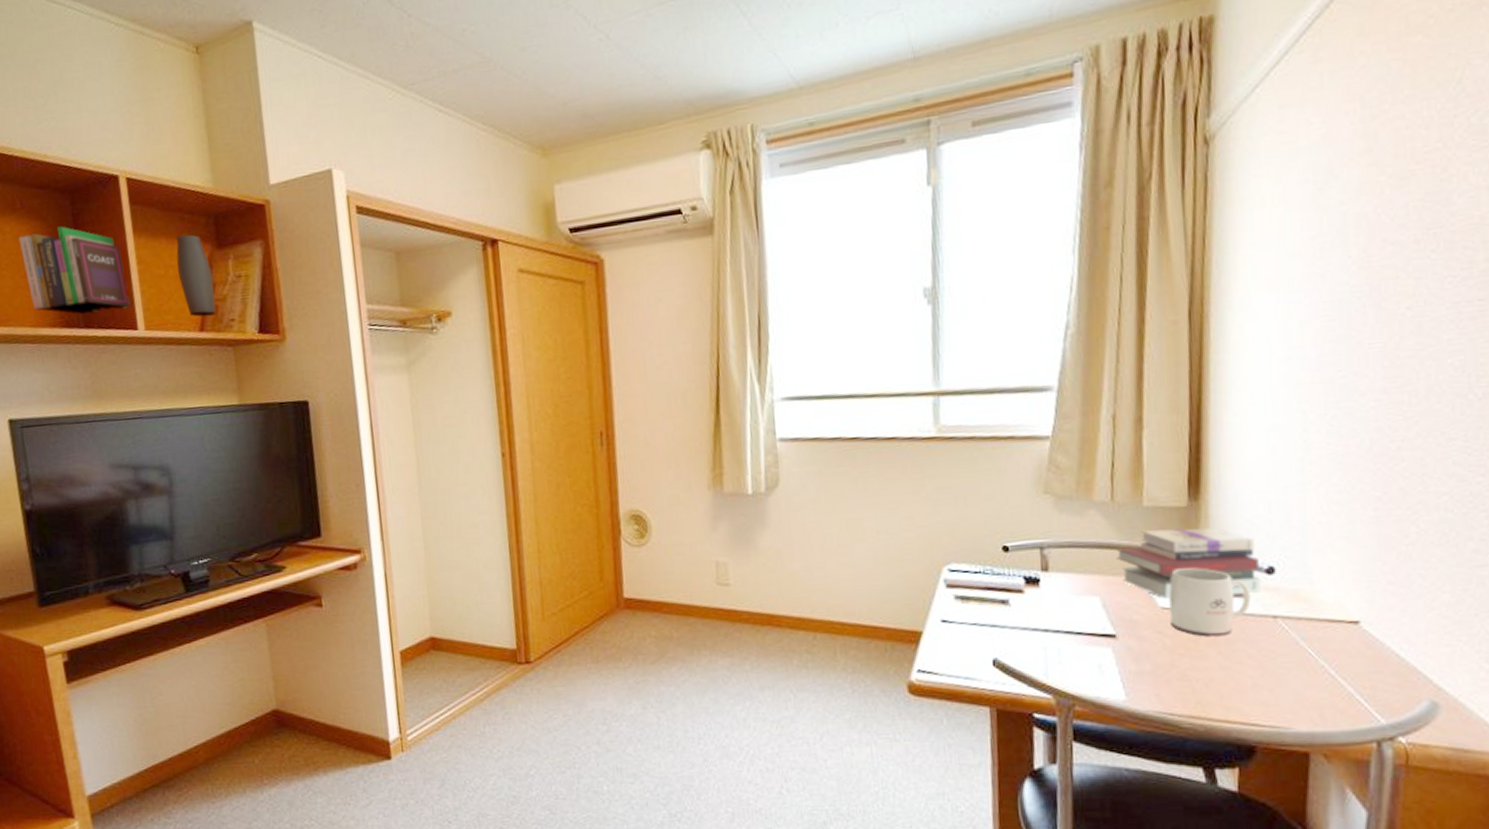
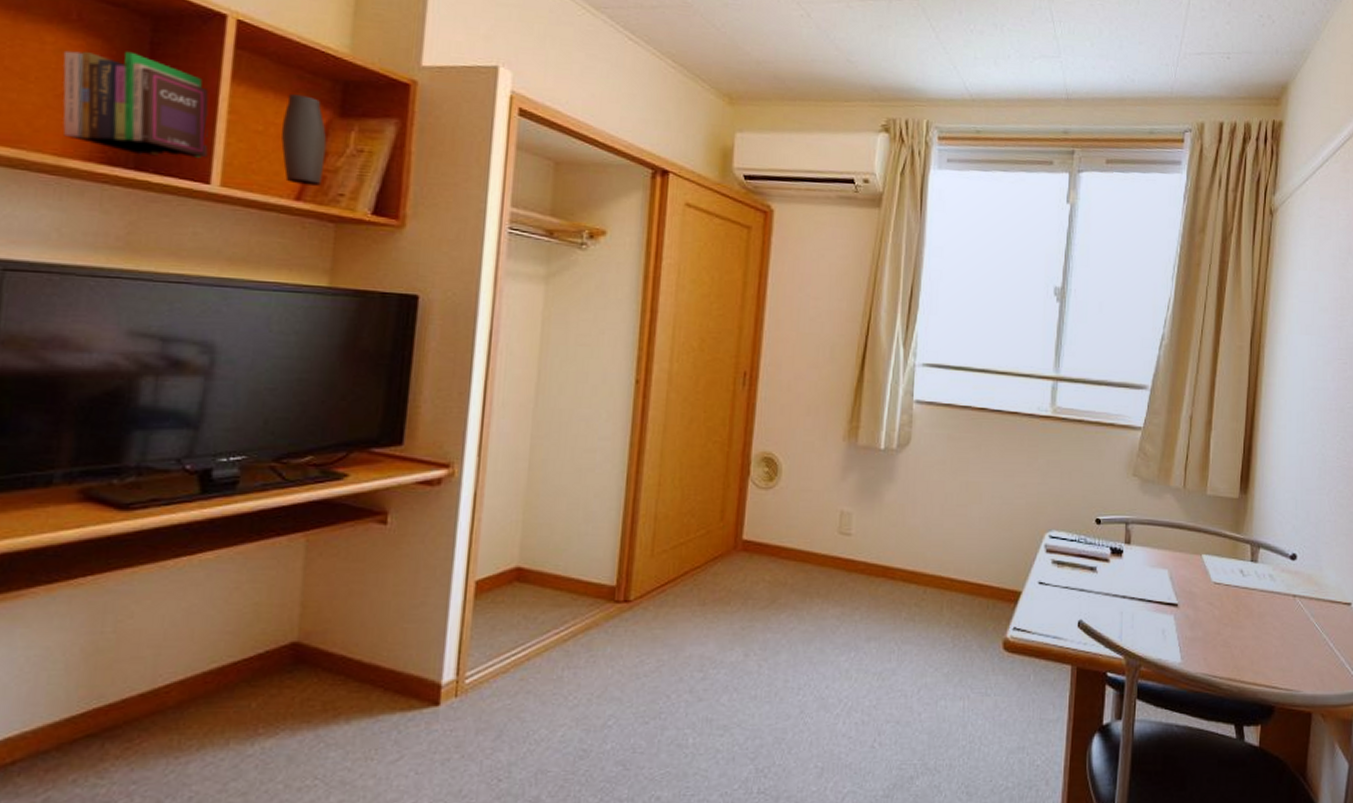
books: present [1116,528,1261,600] -> none [1183,516,1287,579]
mug: present [1168,567,1251,637] -> none [1219,550,1279,610]

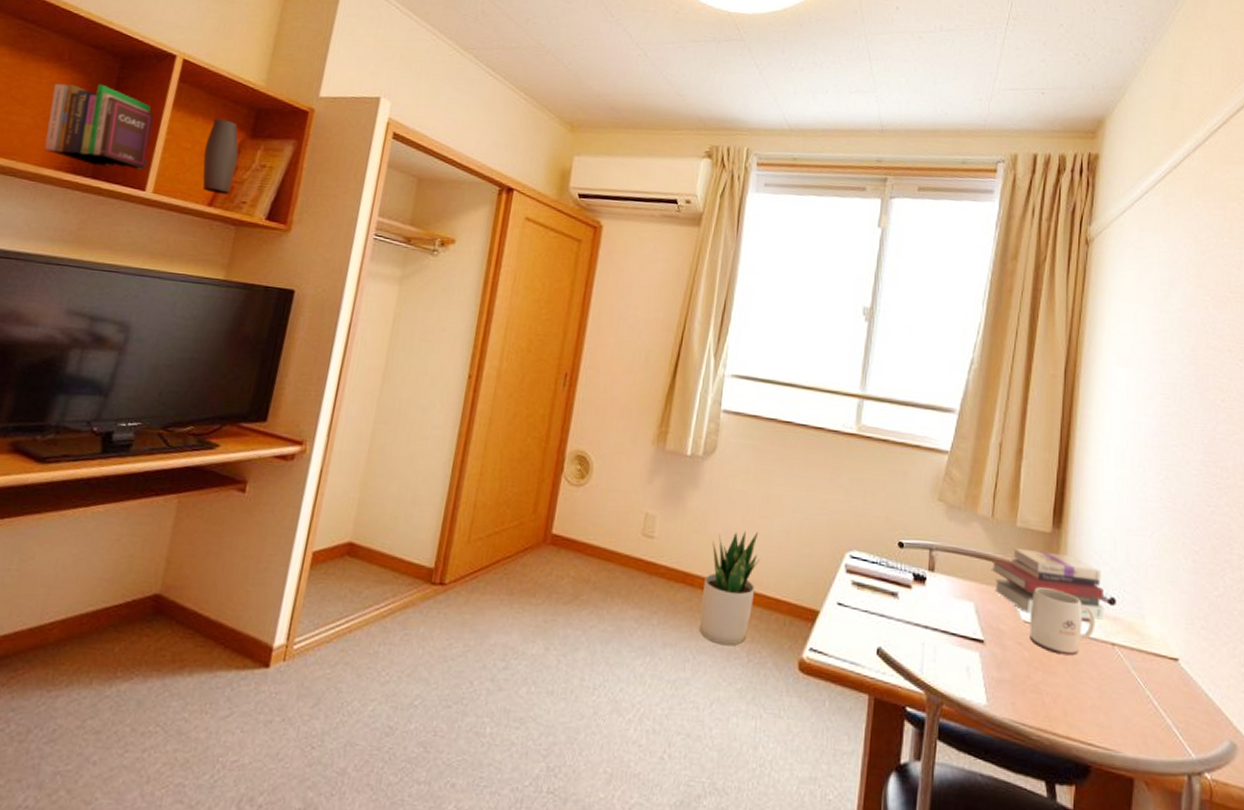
planter: none [902,521,960,634] -> present [699,531,760,646]
books: none [1183,516,1287,579] -> present [991,548,1105,623]
mug: none [1219,550,1279,610] -> present [1030,587,1096,656]

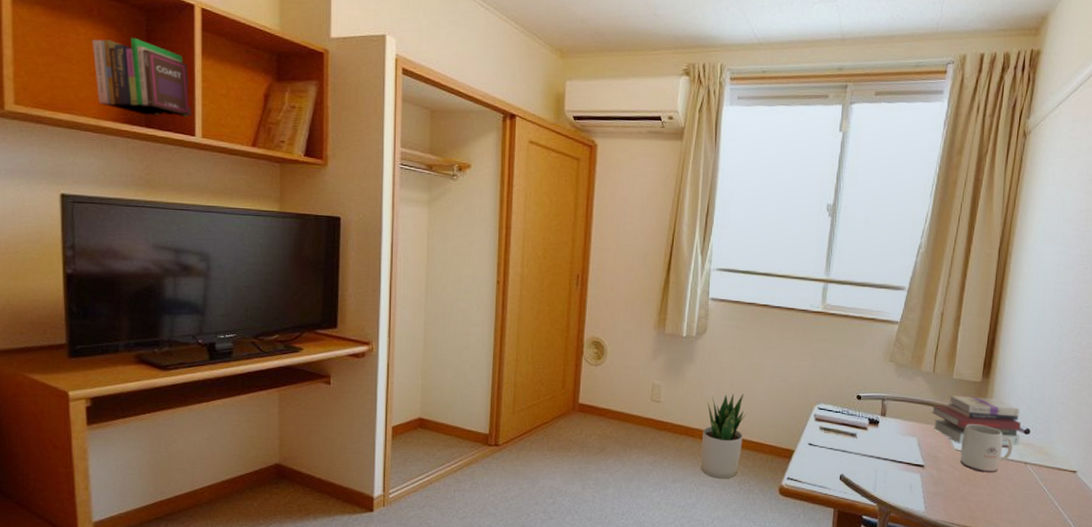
vase: present [202,119,239,195] -> none [238,65,270,135]

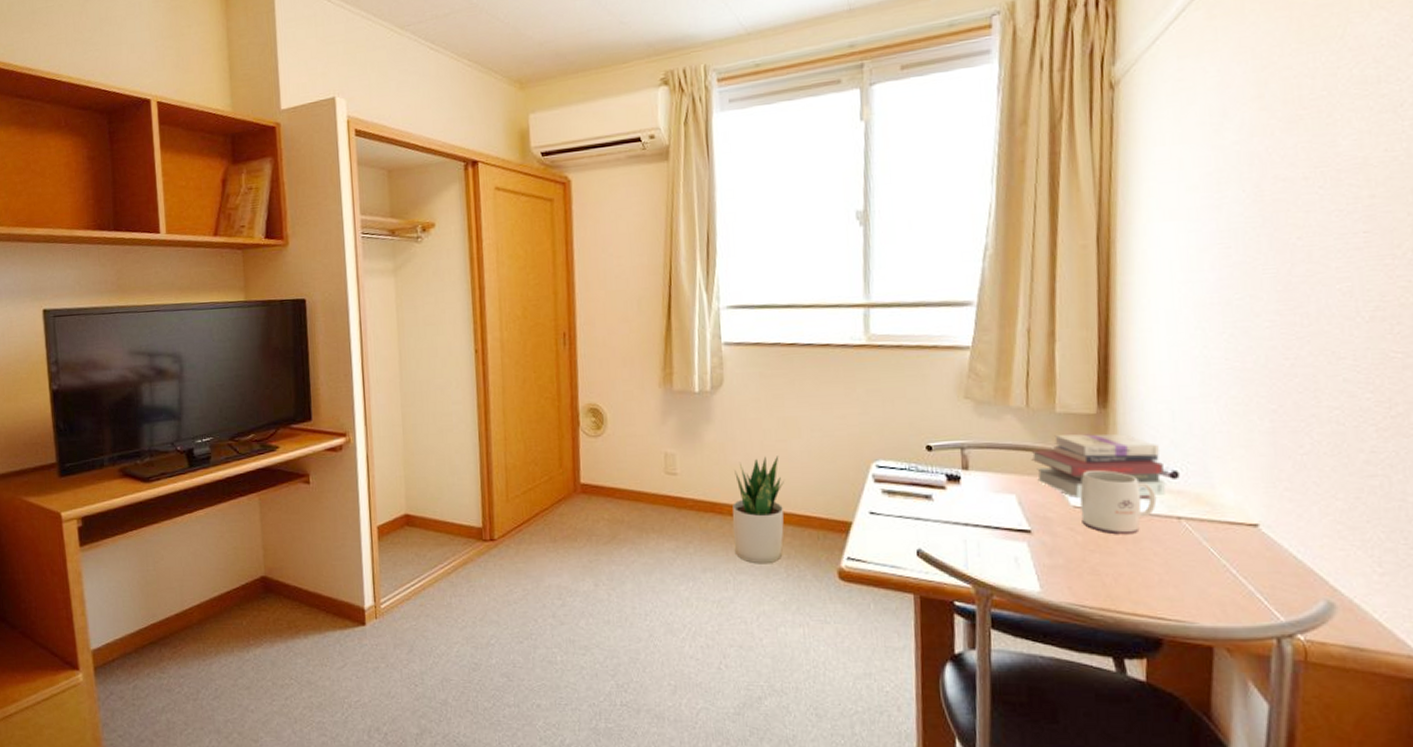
books: present [92,37,192,118] -> none [61,142,155,219]

